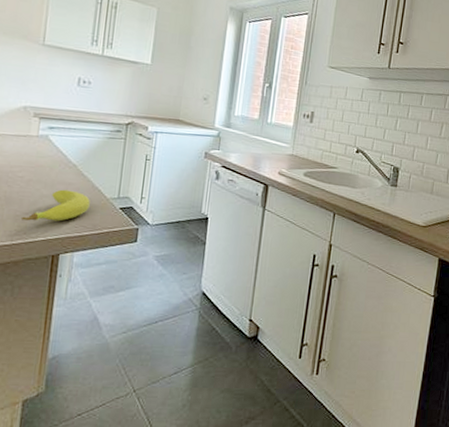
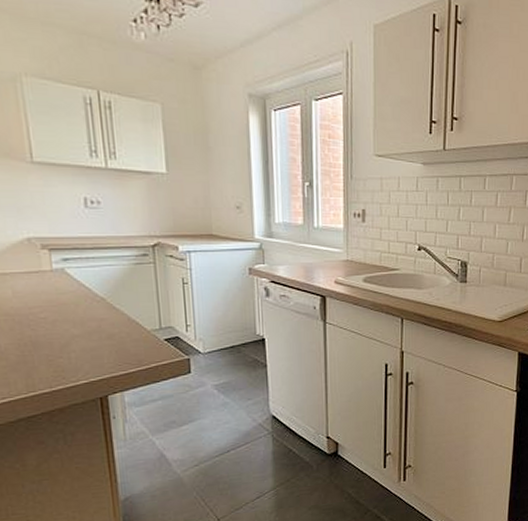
fruit: present [22,189,90,222] -> none [56,326,130,365]

